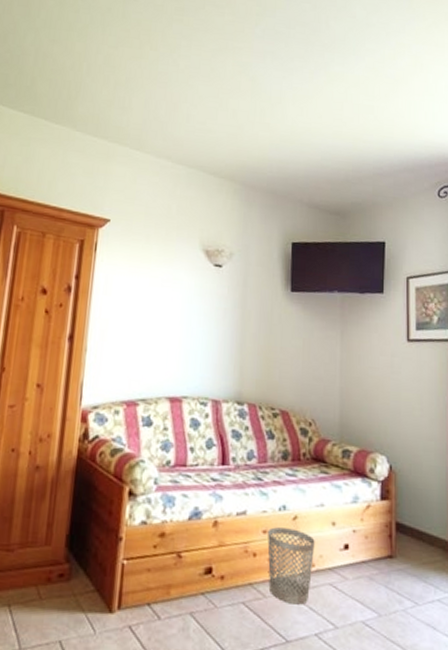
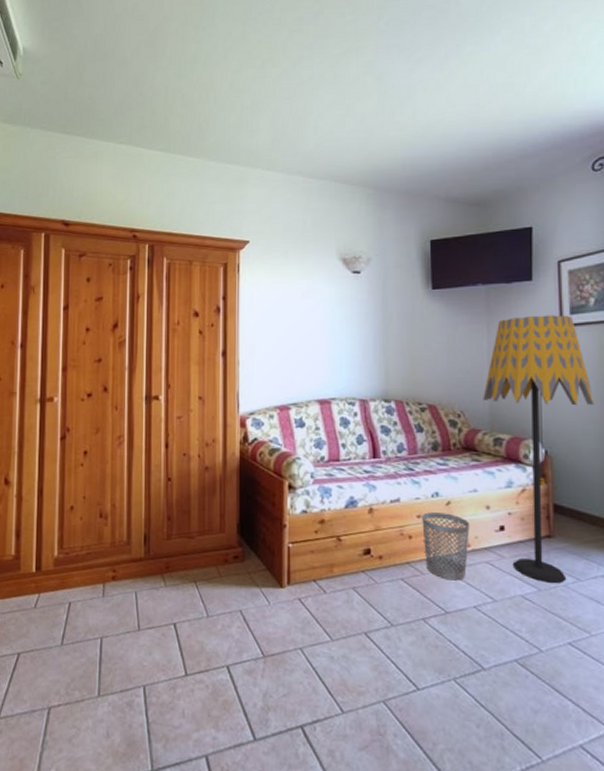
floor lamp: none [334,328,436,608] -> present [483,315,595,583]

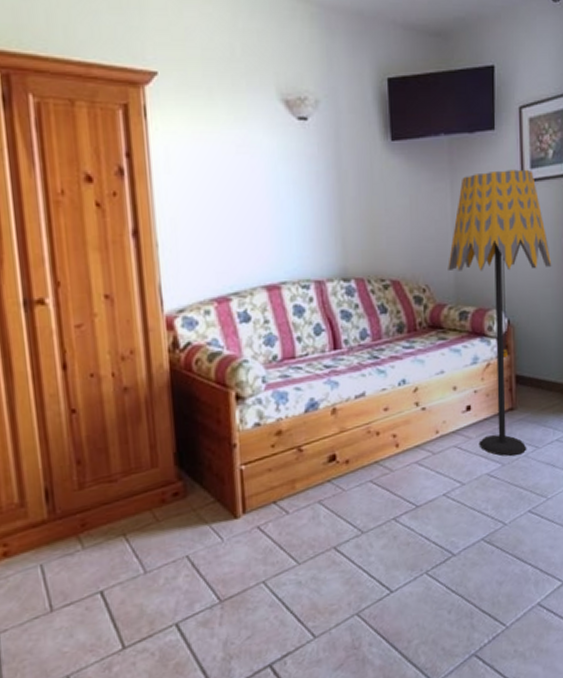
wastebasket: present [422,512,470,581] -> none [389,400,438,473]

